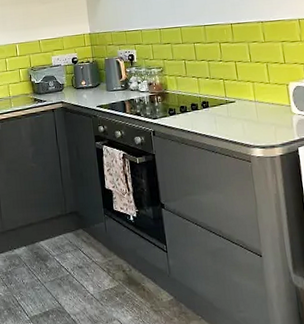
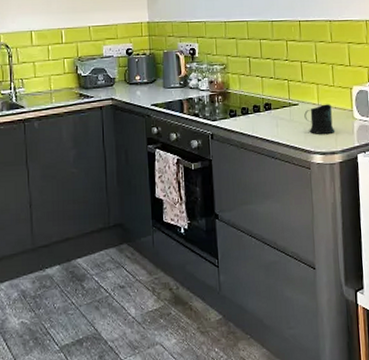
mug: none [241,100,274,129] -> present [304,104,335,134]

